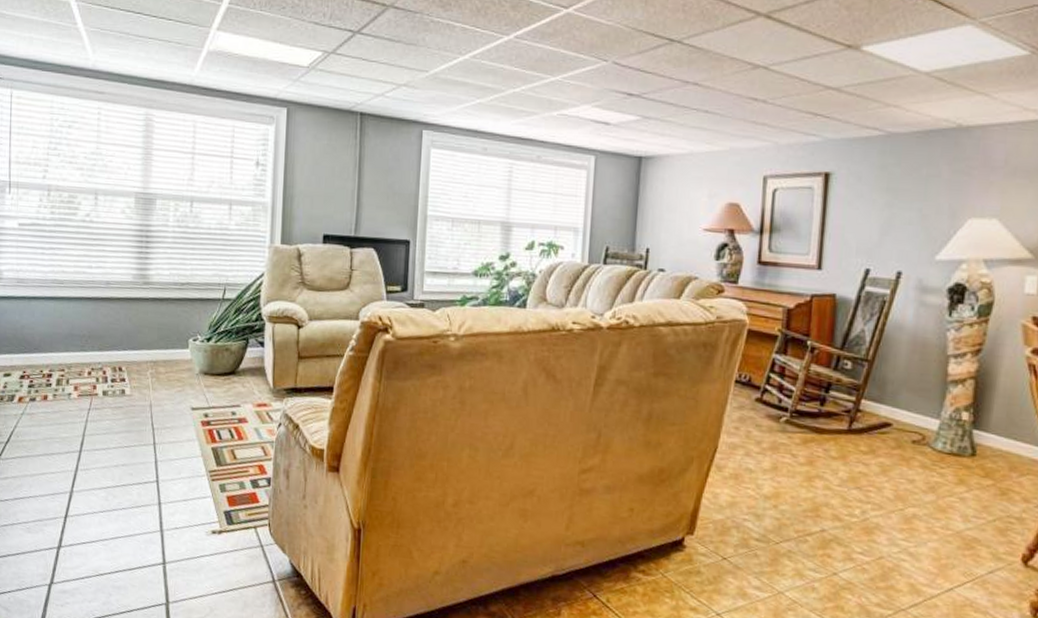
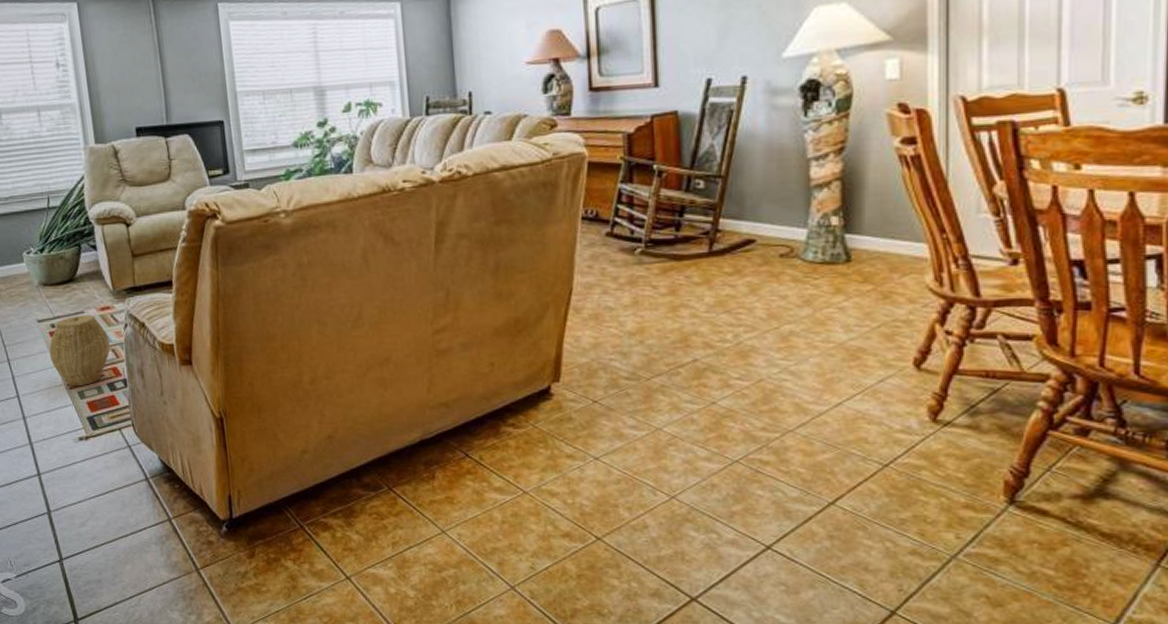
woven basket: none [197,408,260,480] -> present [49,314,110,387]

